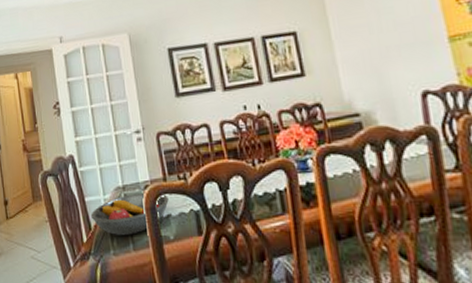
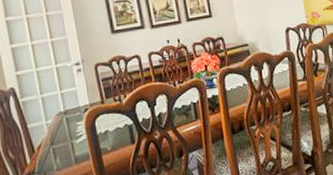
fruit bowl: present [91,192,169,235] -> none [33,114,106,154]

